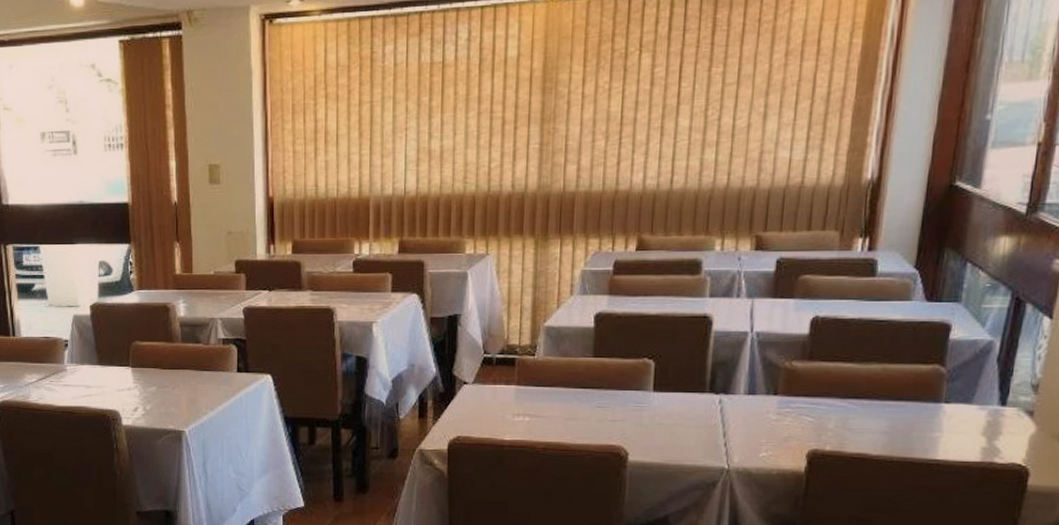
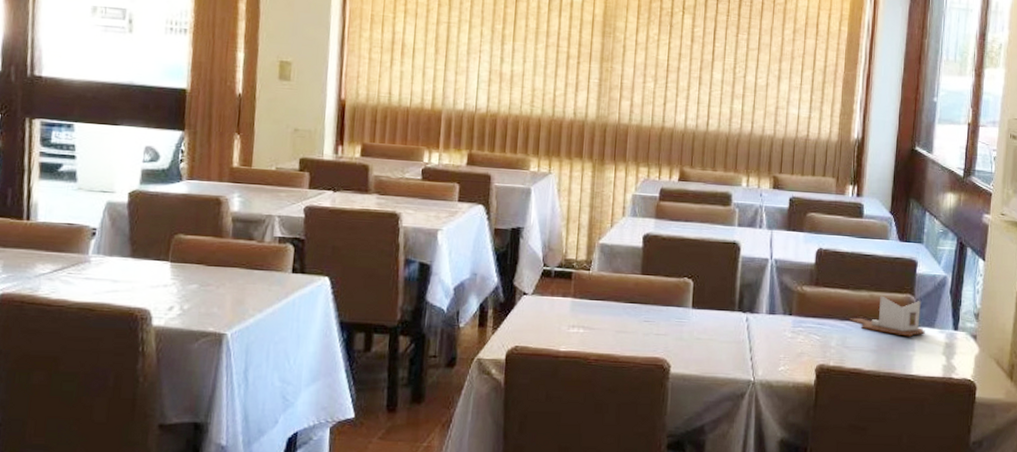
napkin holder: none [852,368,959,415] -> present [849,295,925,337]

